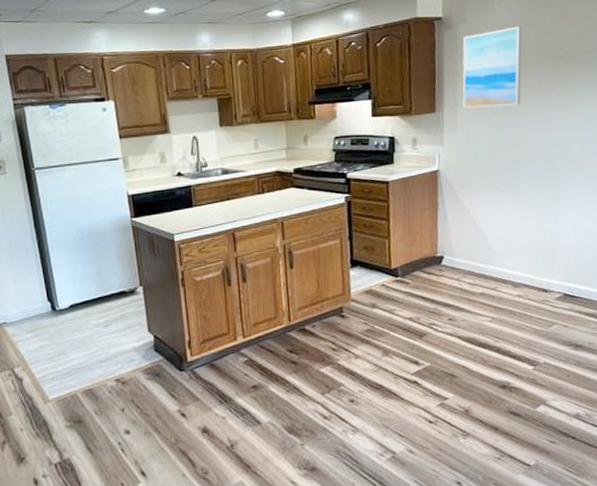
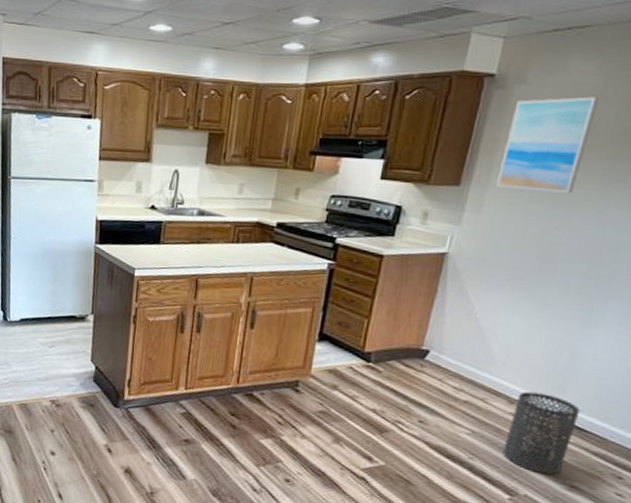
trash can: none [519,272,568,341] -> present [502,391,581,475]

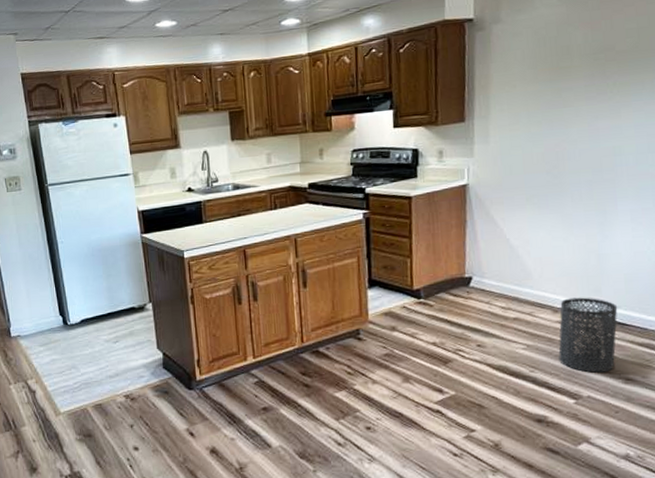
wall art: present [496,96,599,194] -> none [496,24,567,117]

